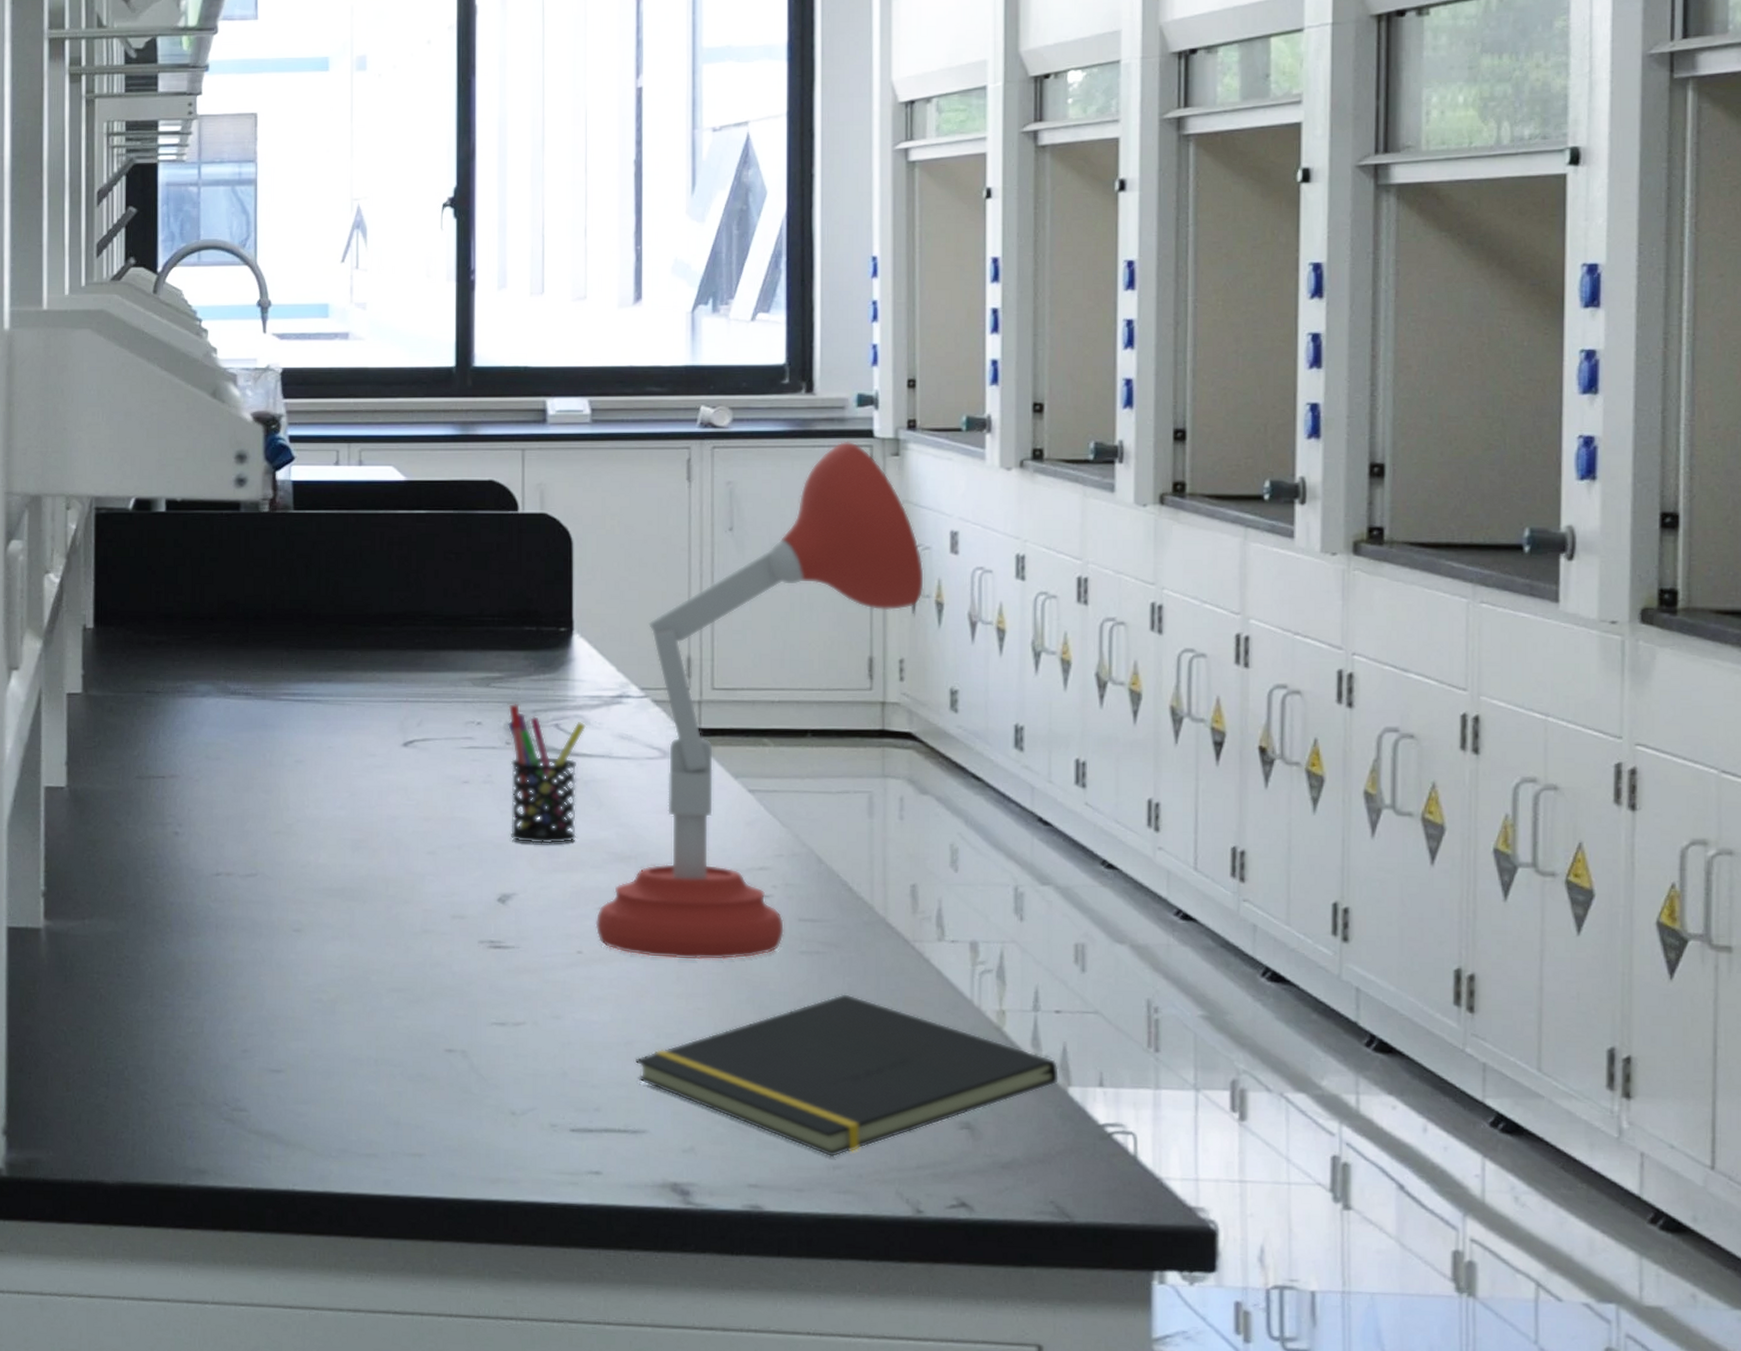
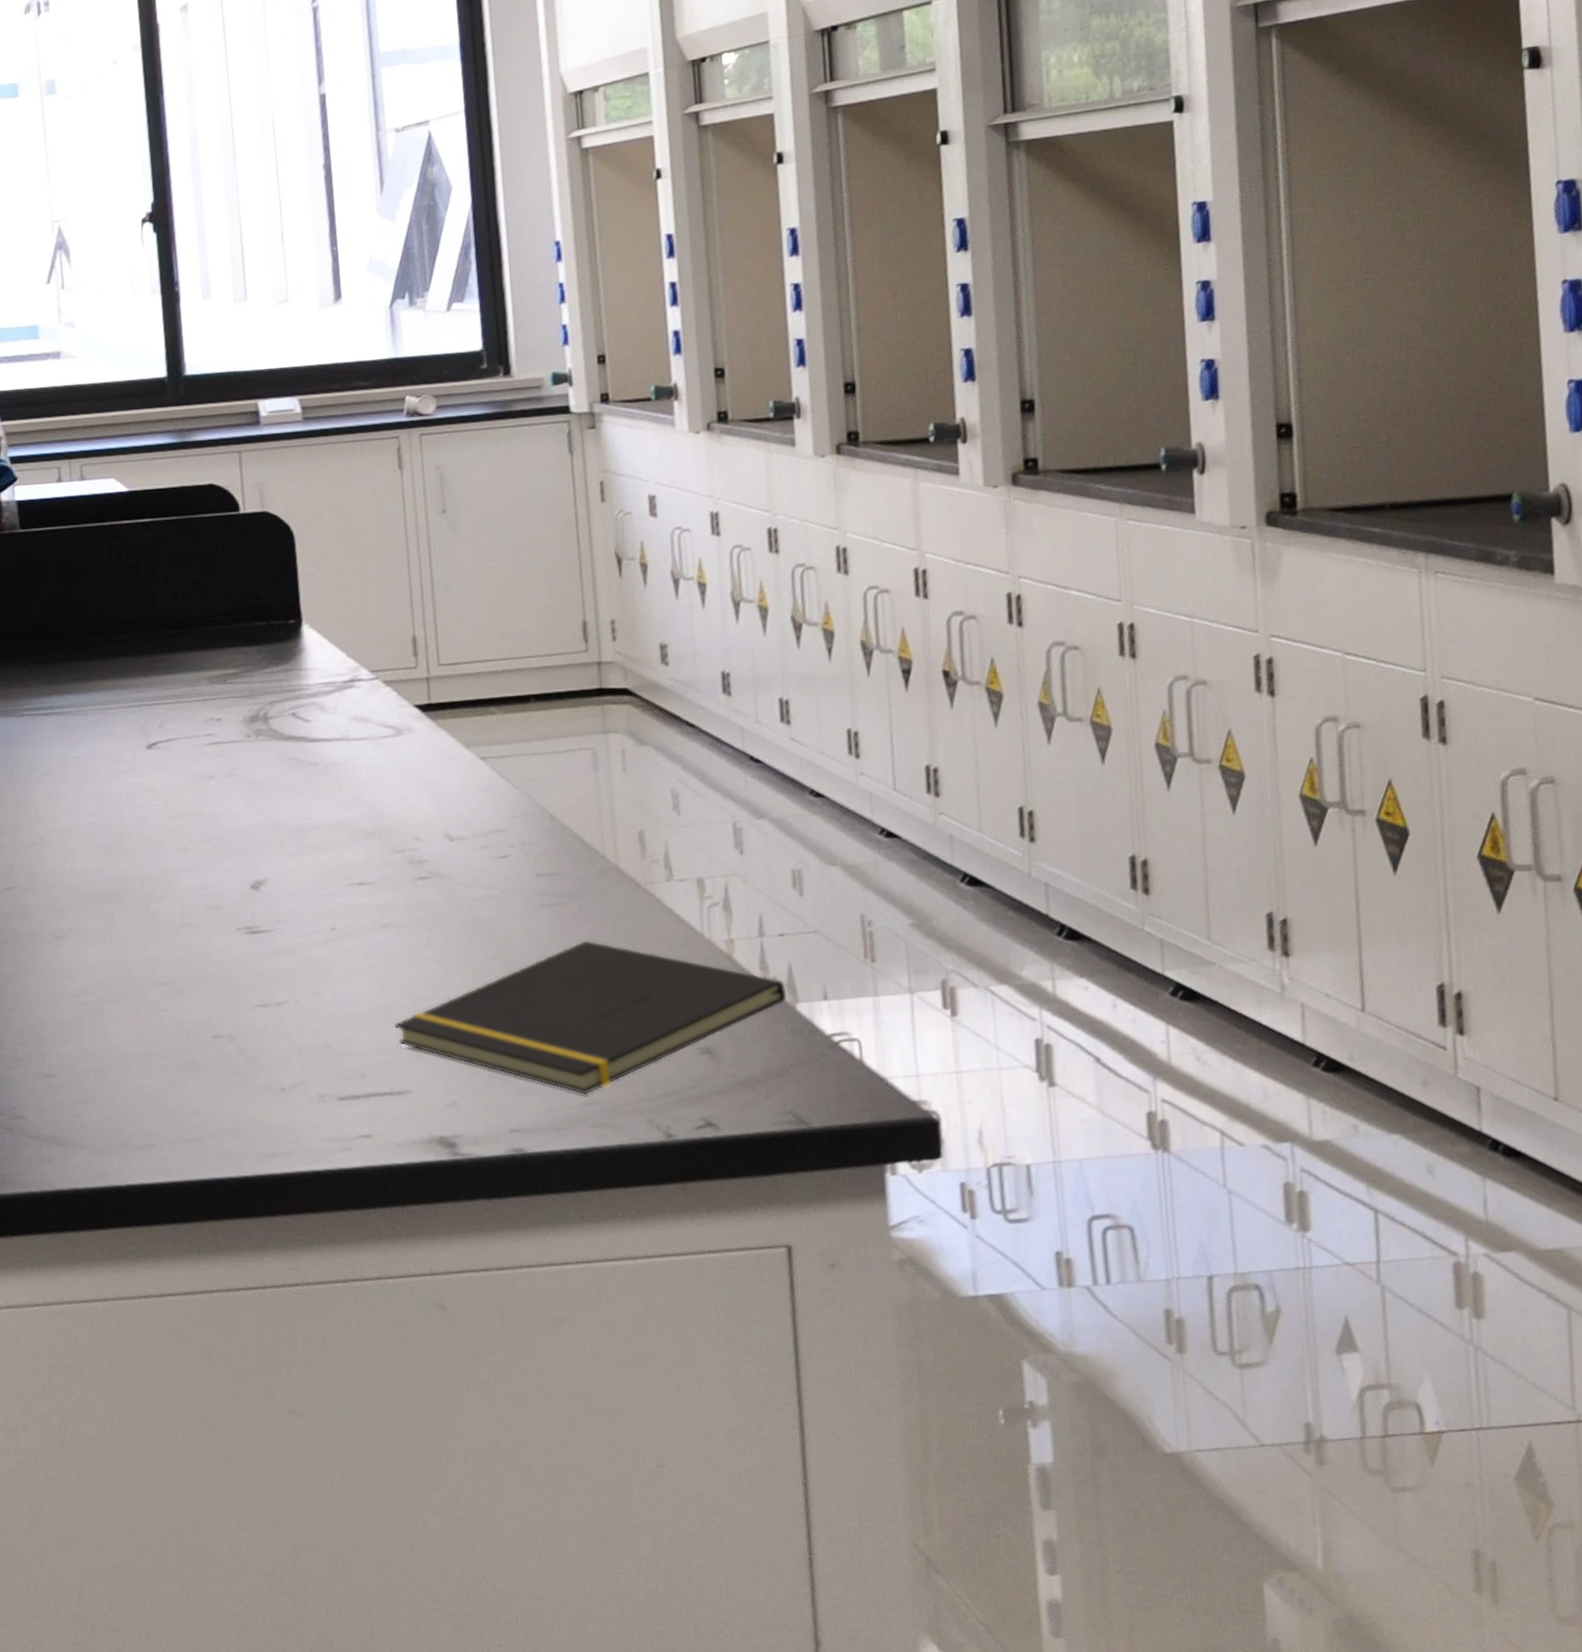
pen holder: present [508,703,586,844] -> none [246,696,322,830]
desk lamp: present [595,441,924,960] -> none [346,418,628,926]

